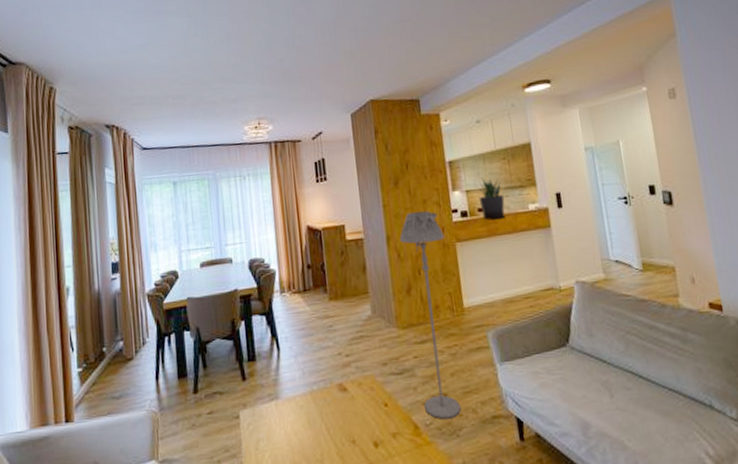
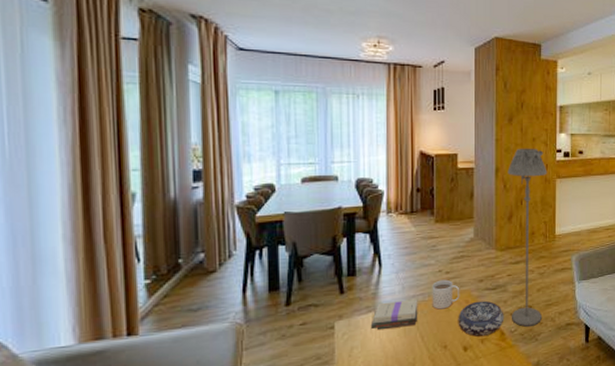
books: none [274,386,322,421] -> present [370,300,418,331]
mug: none [332,363,364,398] -> present [432,279,460,310]
decorative bowl: none [363,387,417,431] -> present [458,300,504,337]
planter: present [479,177,506,221] -> none [581,124,602,162]

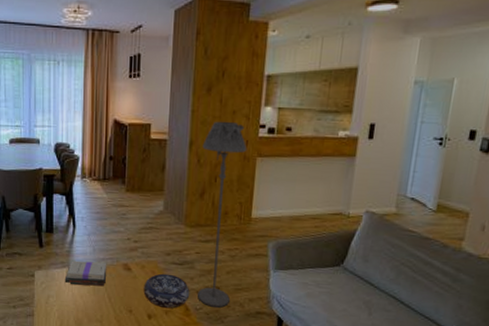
mug: present [432,279,460,310] -> none [120,247,147,276]

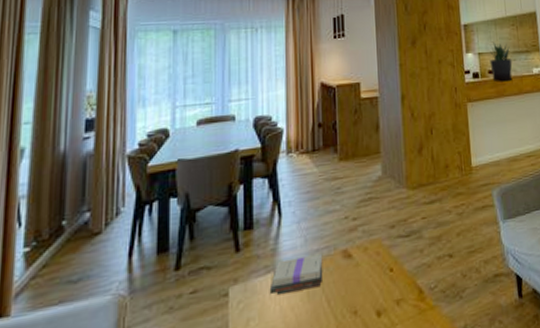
decorative bowl: present [143,273,190,309] -> none [368,251,422,298]
floor lamp: present [198,121,247,308] -> none [414,71,465,282]
planter: none [289,97,316,142] -> present [489,41,513,83]

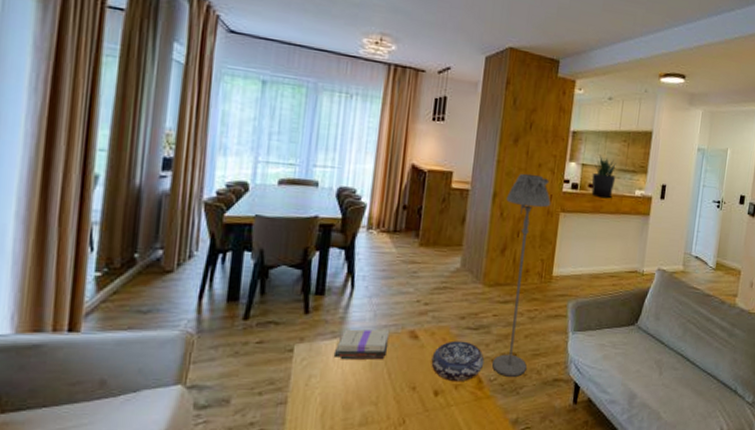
decorative bowl: none [368,251,422,298] -> present [431,340,485,382]
floor lamp: none [414,71,465,282] -> present [492,173,551,377]

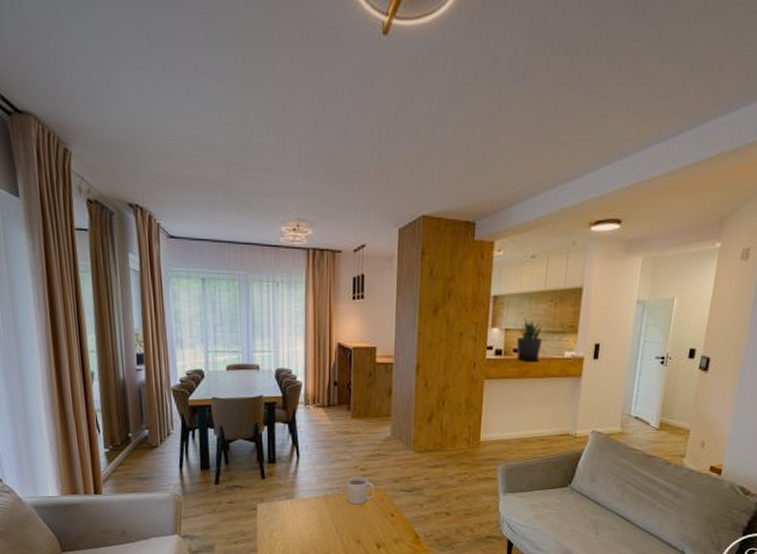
books: present [333,329,390,360] -> none [289,491,334,517]
mug: none [405,311,438,345] -> present [347,476,375,505]
decorative bowl: present [431,340,485,382] -> none [372,501,420,537]
floor lamp: present [492,173,551,377] -> none [427,343,475,533]

